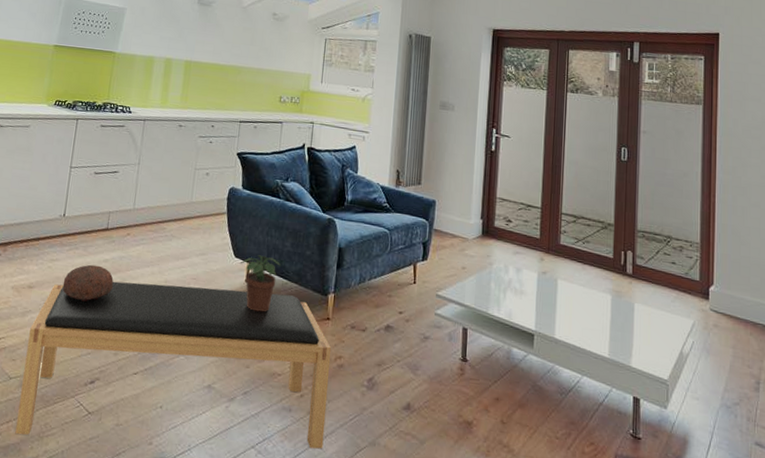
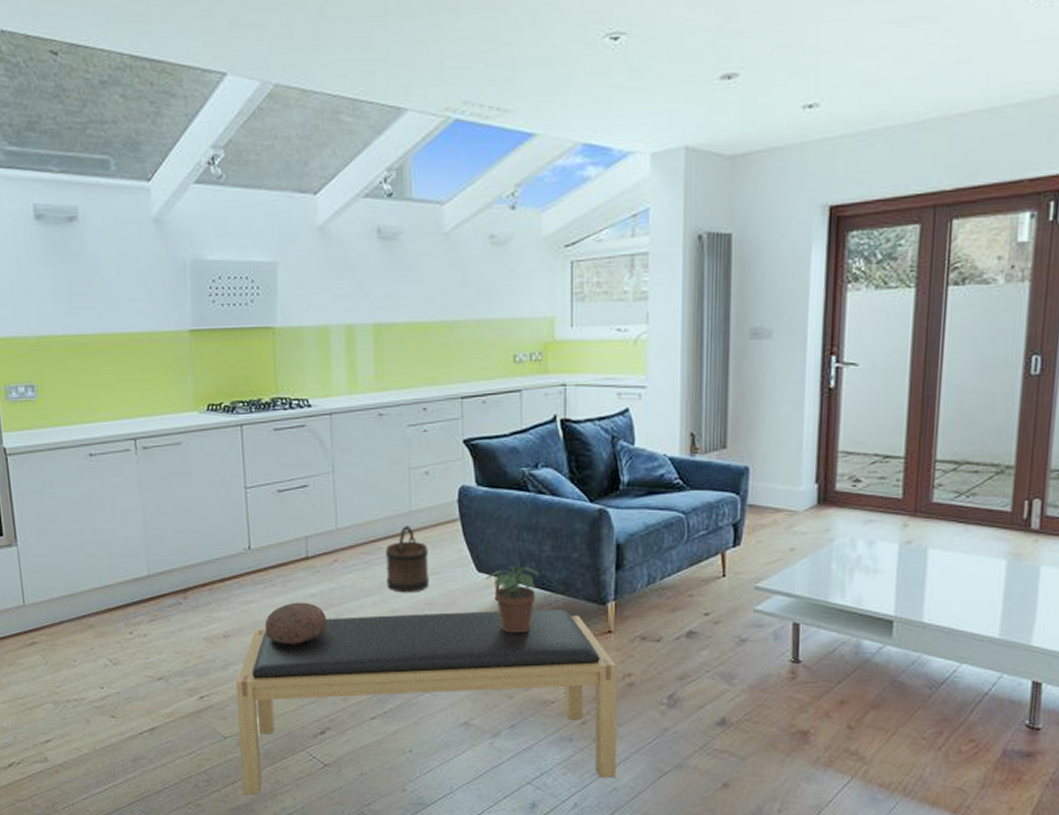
bucket: none [164,213,200,268] -> present [386,525,429,593]

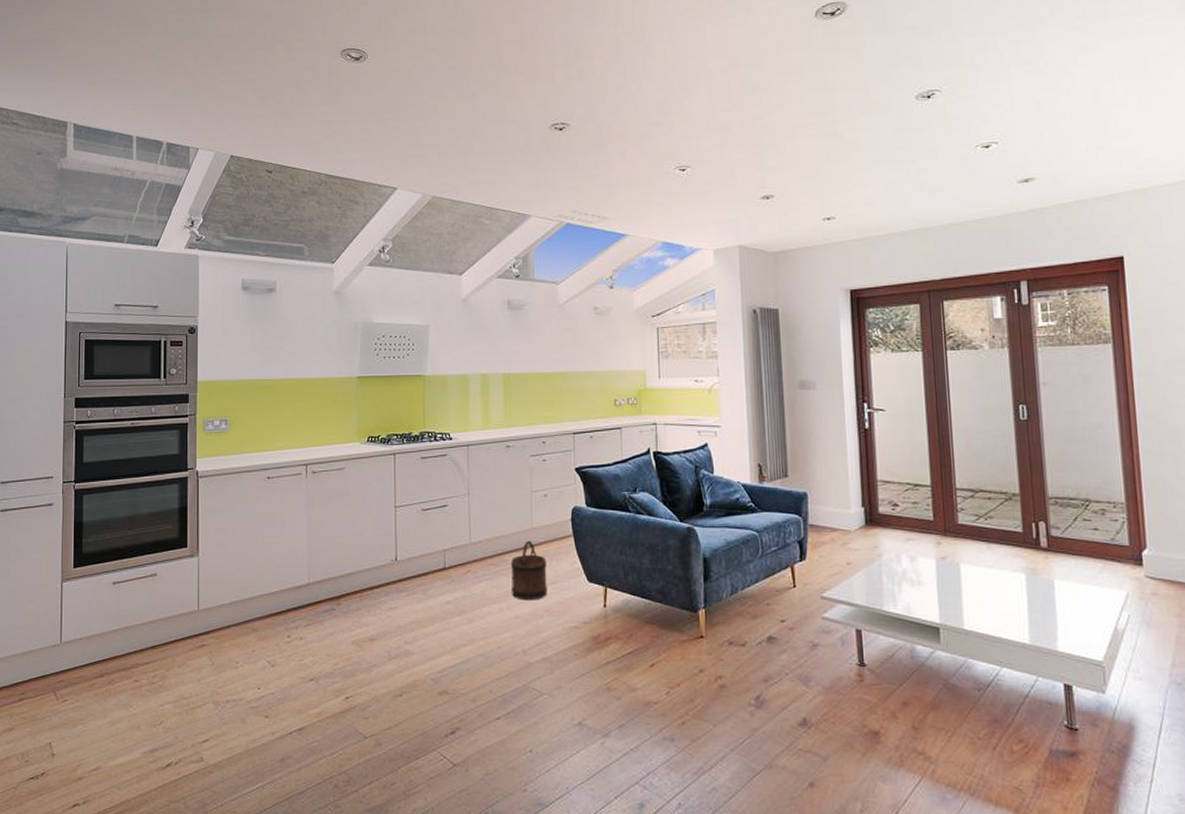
bench: present [236,609,617,795] -> none [378,616,714,796]
decorative bowl: present [264,602,328,645] -> none [406,608,461,648]
potted plant: present [485,566,541,633] -> none [595,577,641,638]

